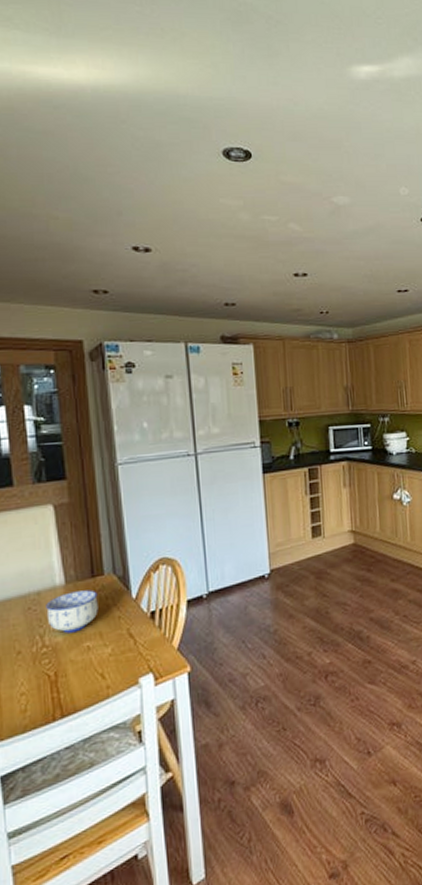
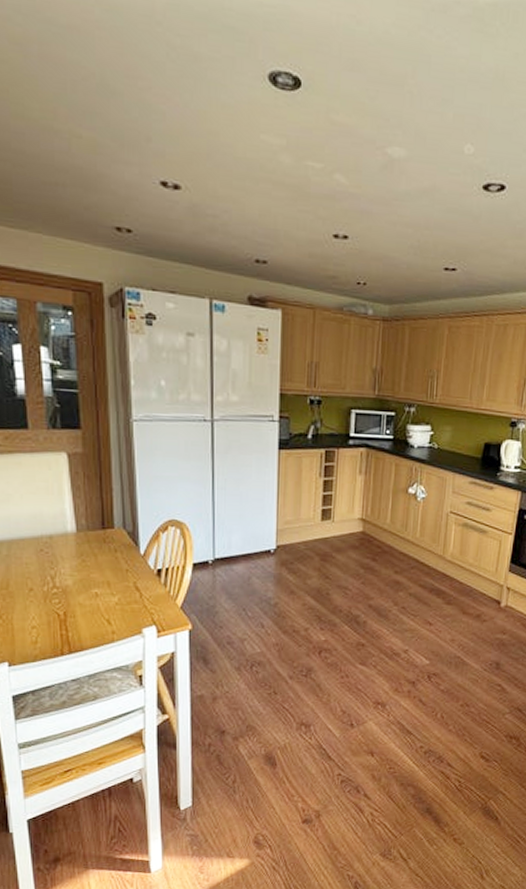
bowl: present [46,590,98,634] -> none [57,540,107,579]

